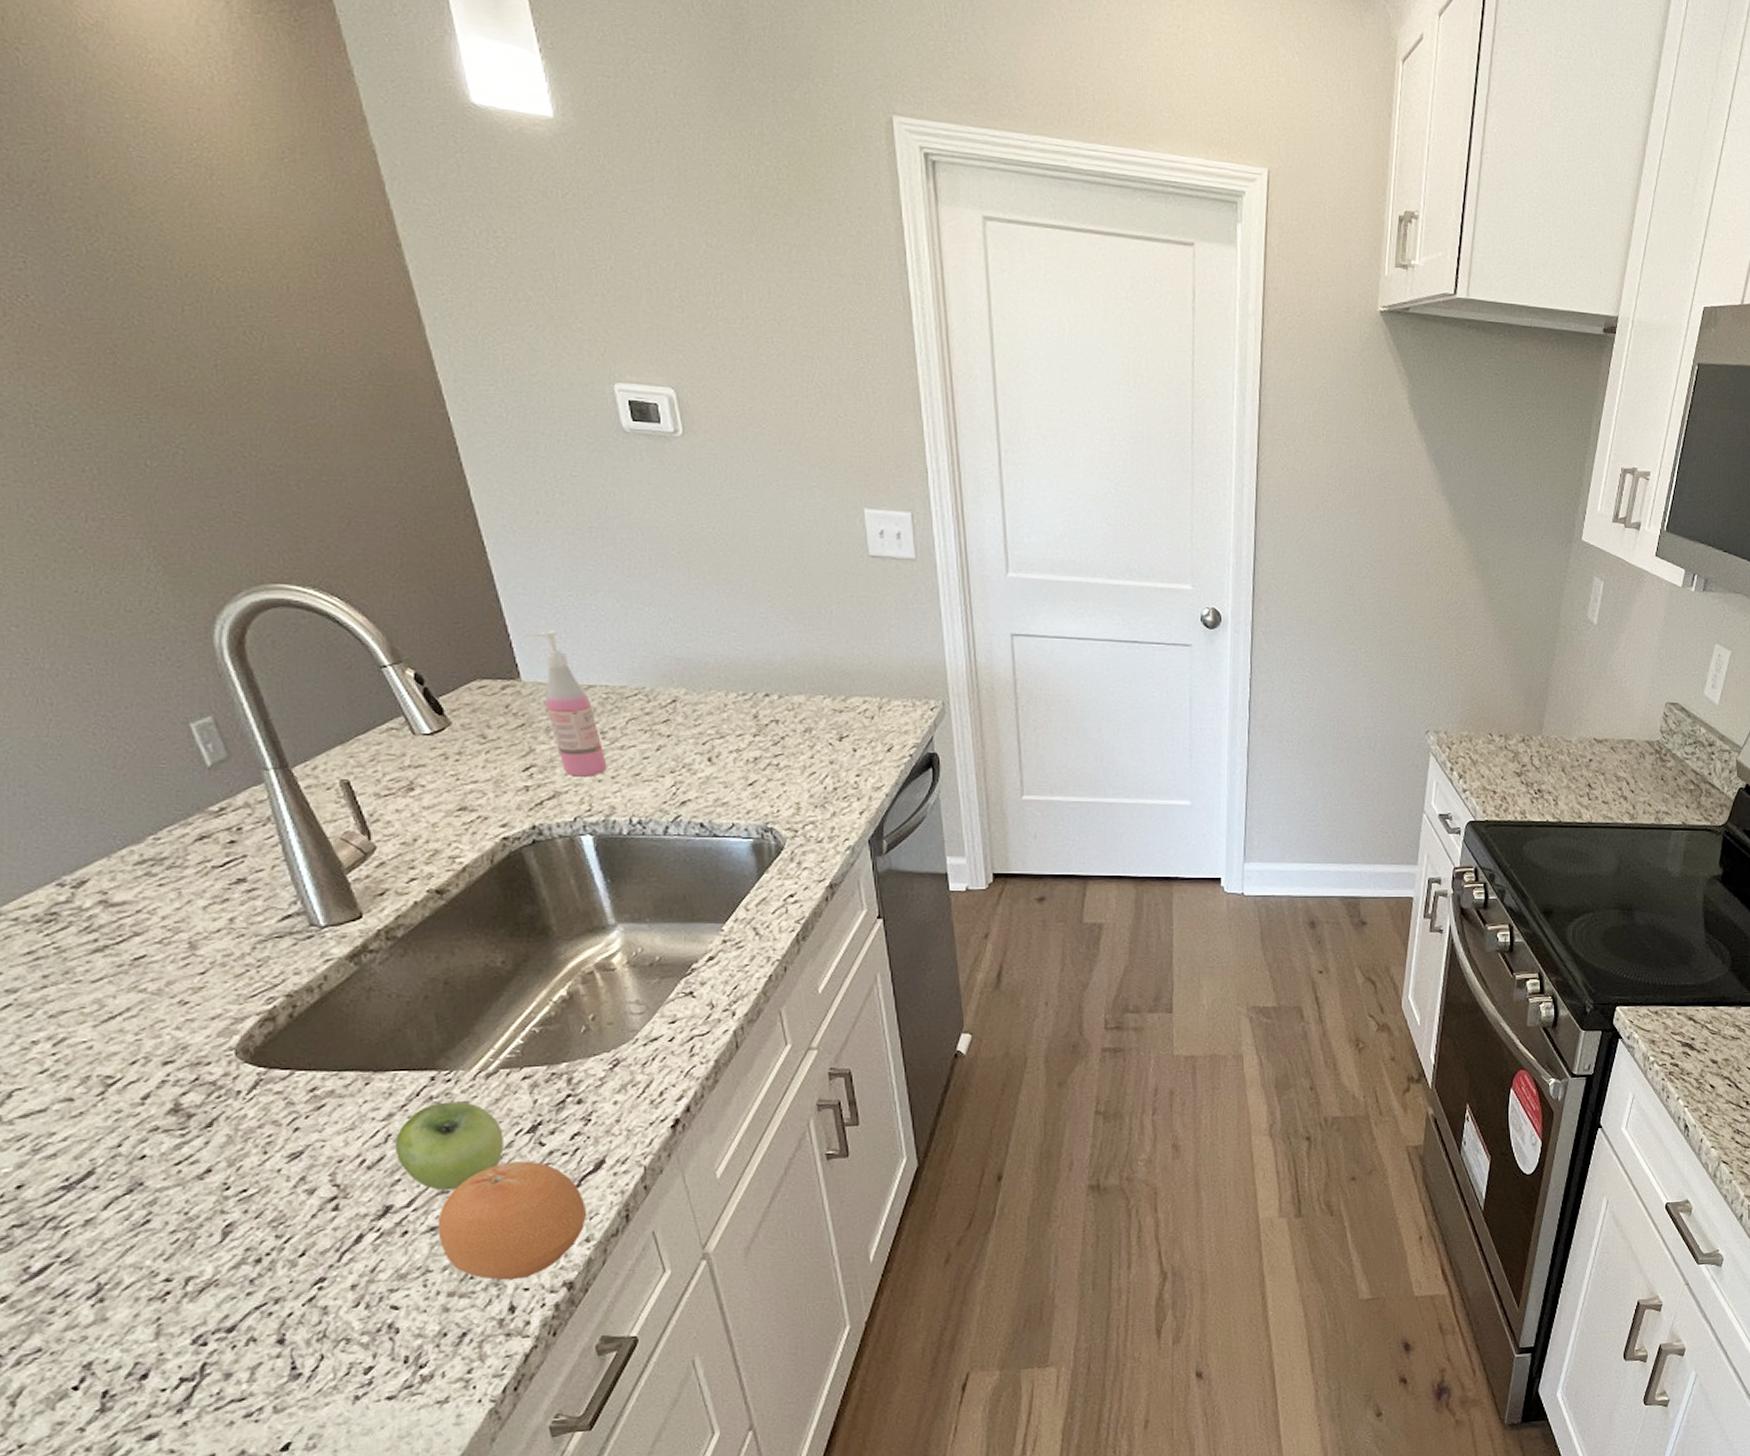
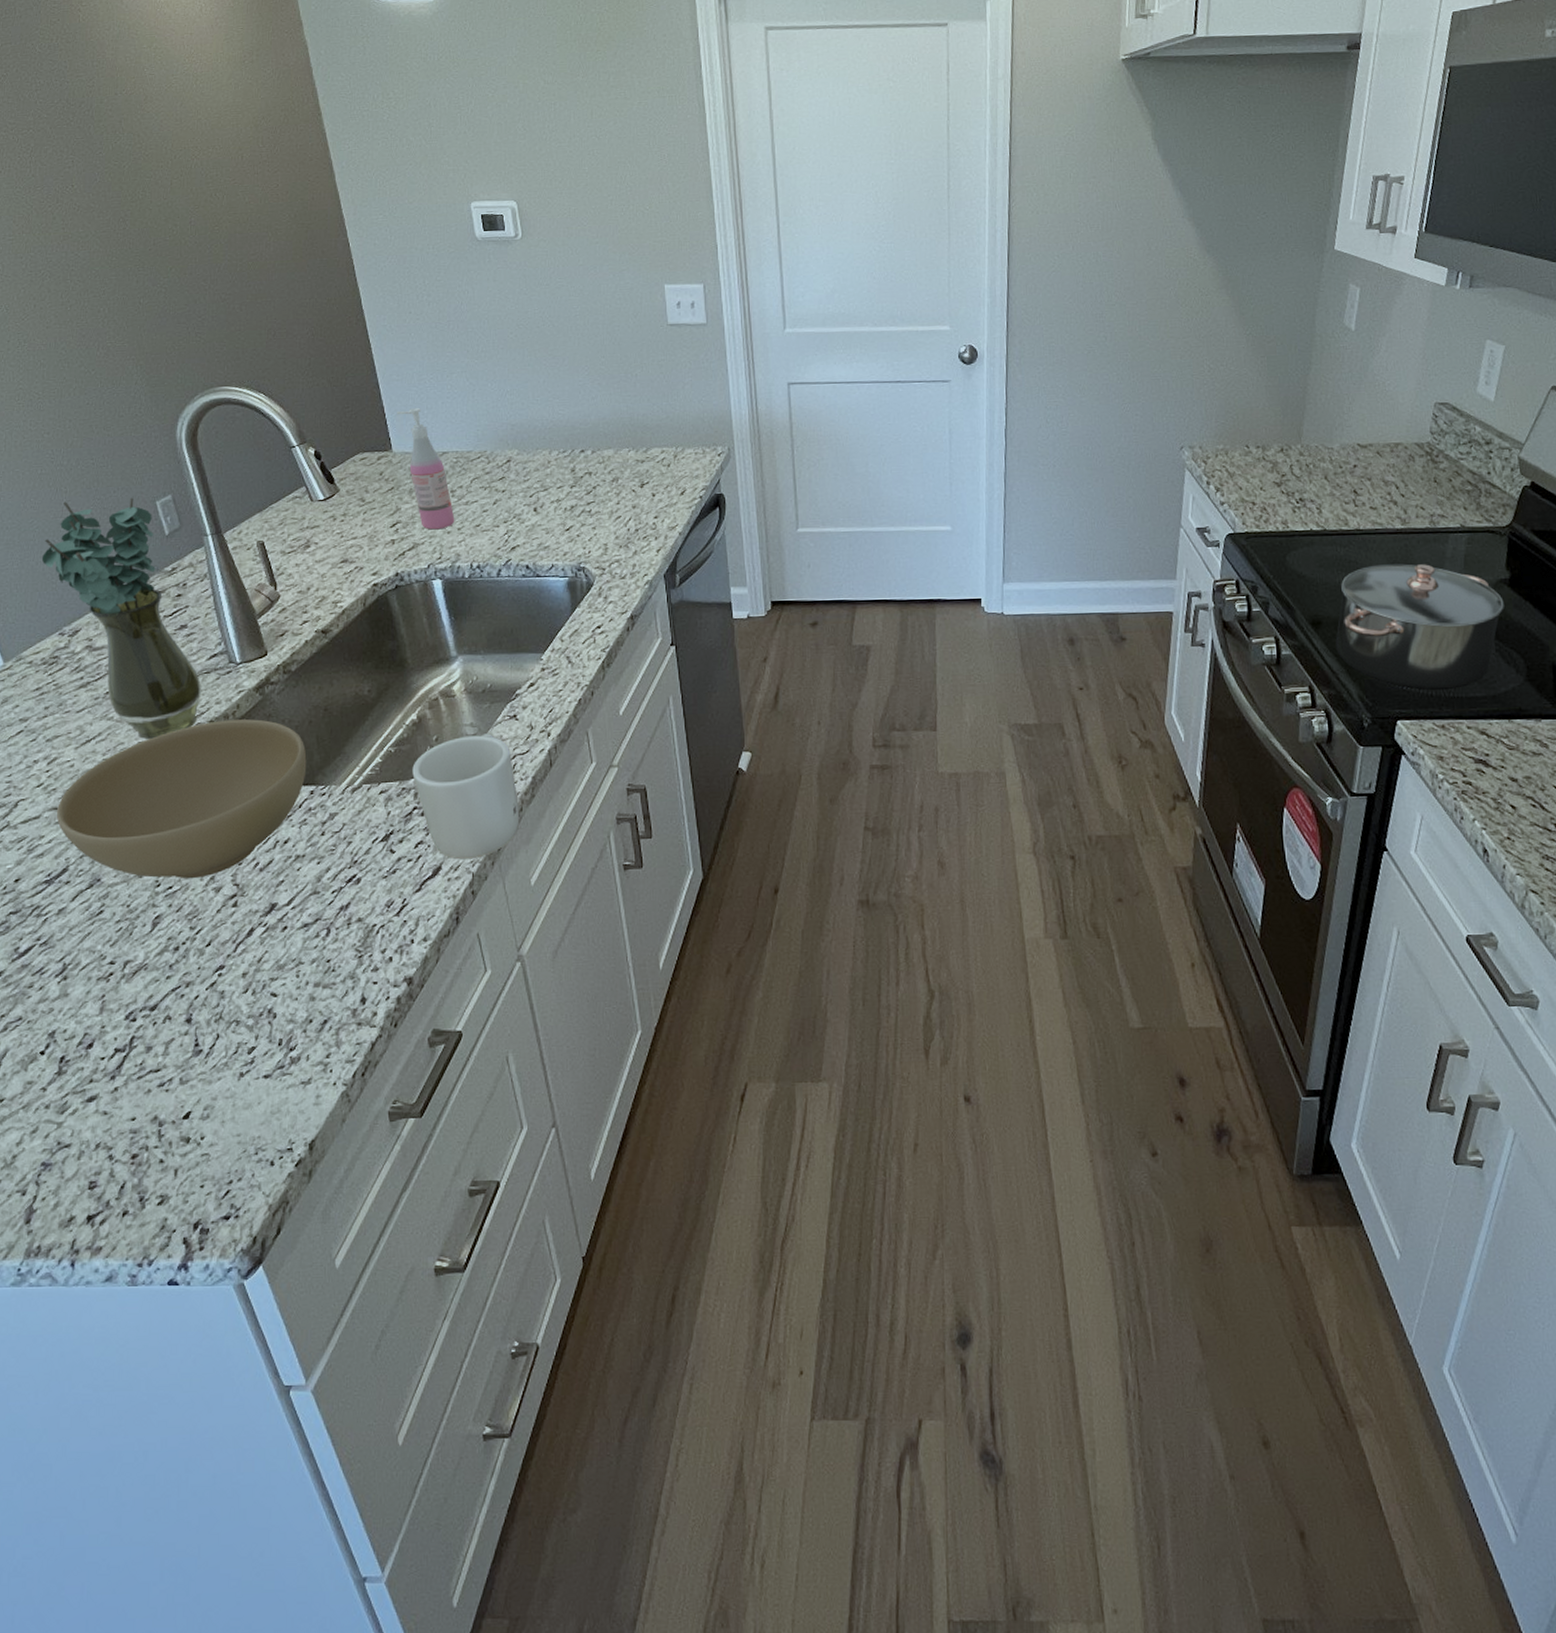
vase: none [21,716,274,1016] -> present [41,497,202,739]
bowl: none [71,993,424,1180] -> present [56,719,307,879]
fruit: present [396,1101,504,1191] -> none [282,812,363,892]
fruit: present [437,1161,588,1281] -> none [309,866,426,974]
mug: none [563,1012,701,1152] -> present [412,733,520,860]
cooking pot: none [1565,857,1716,978] -> present [1335,564,1504,690]

